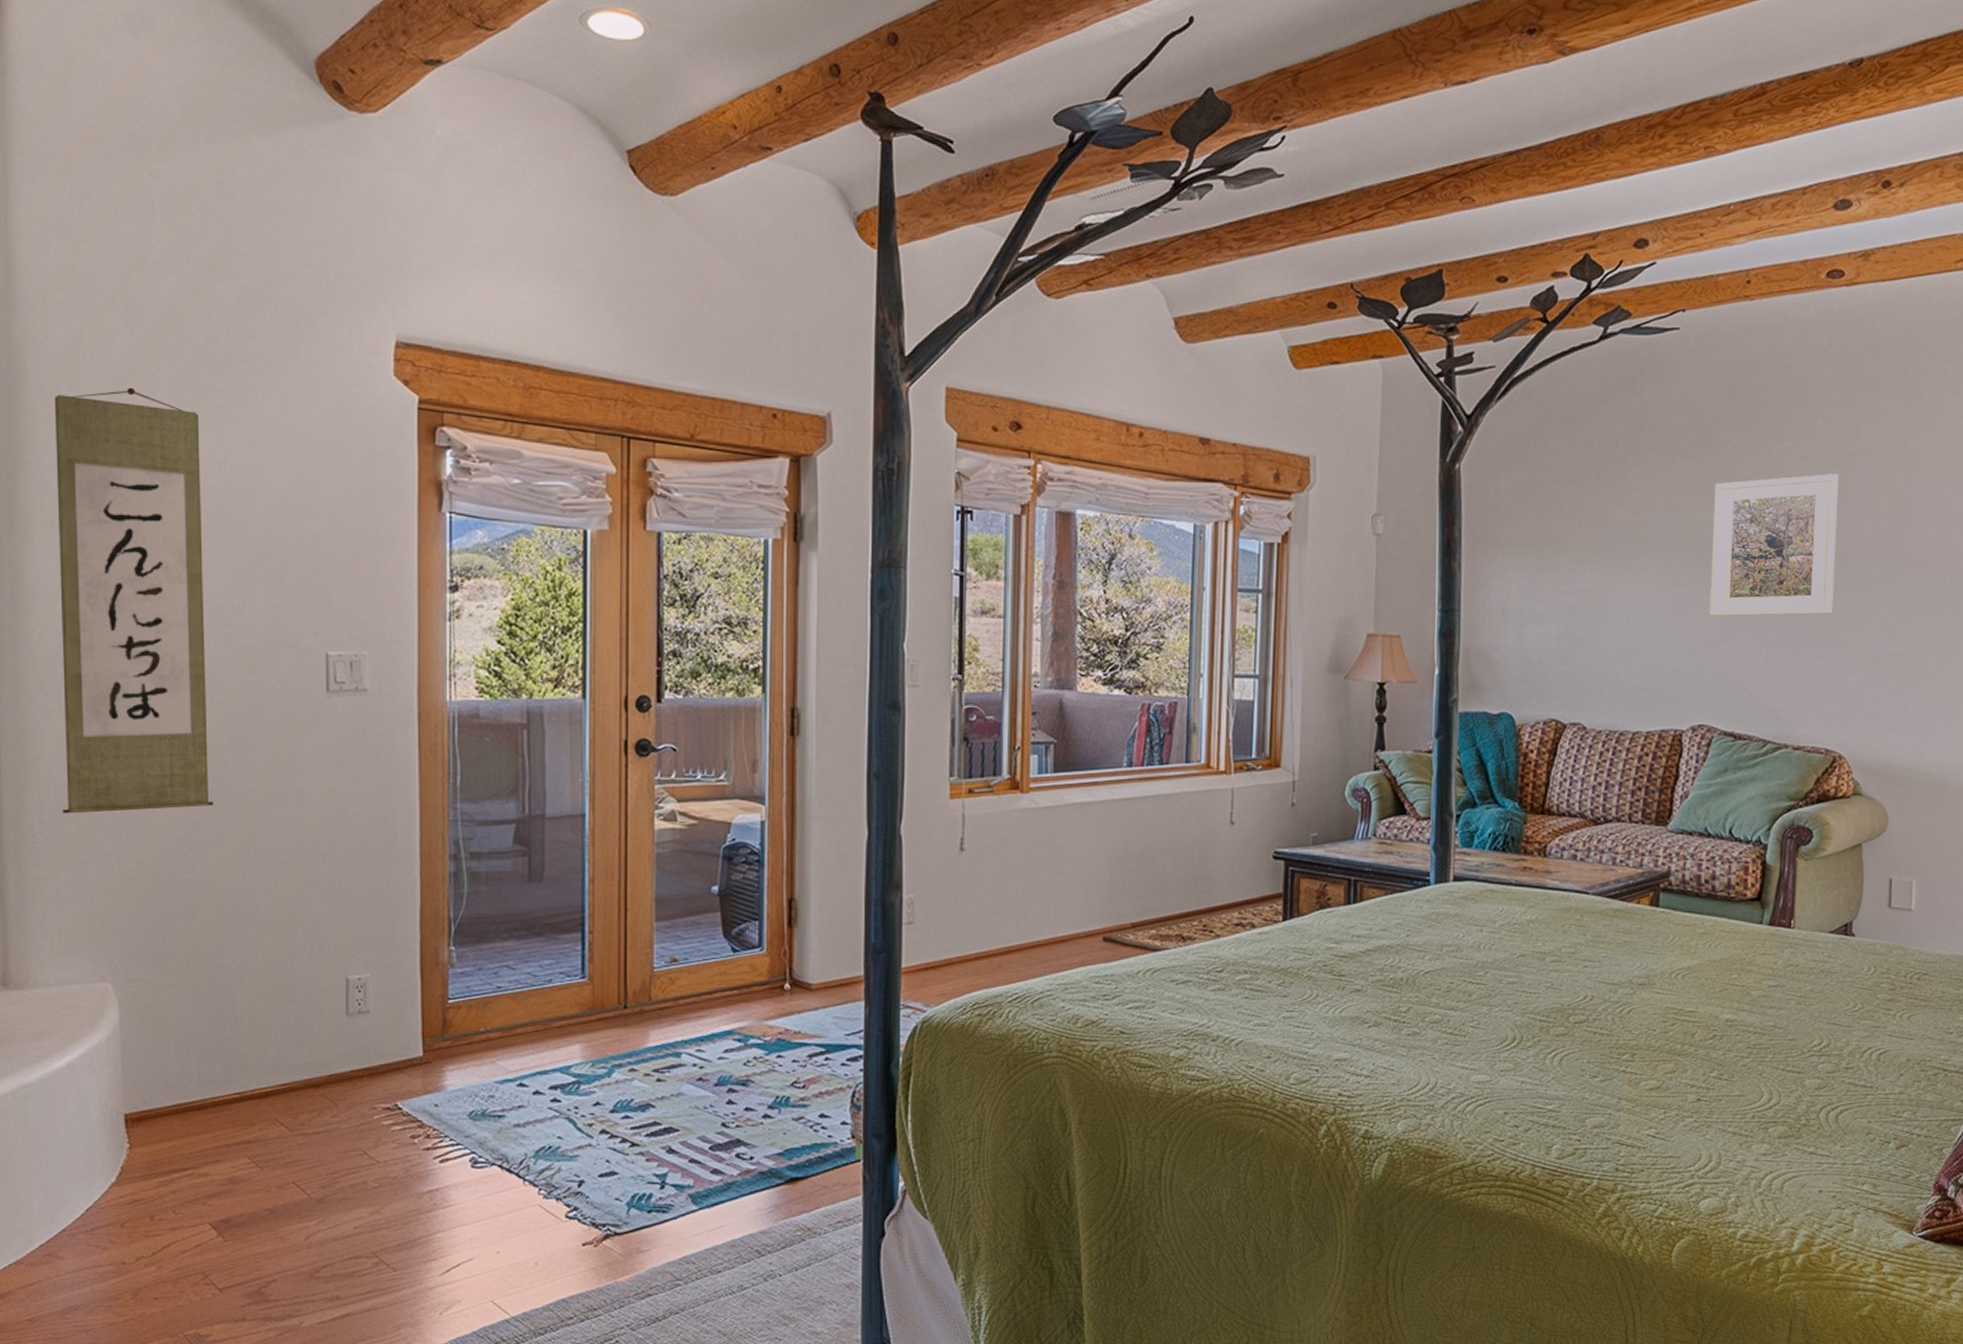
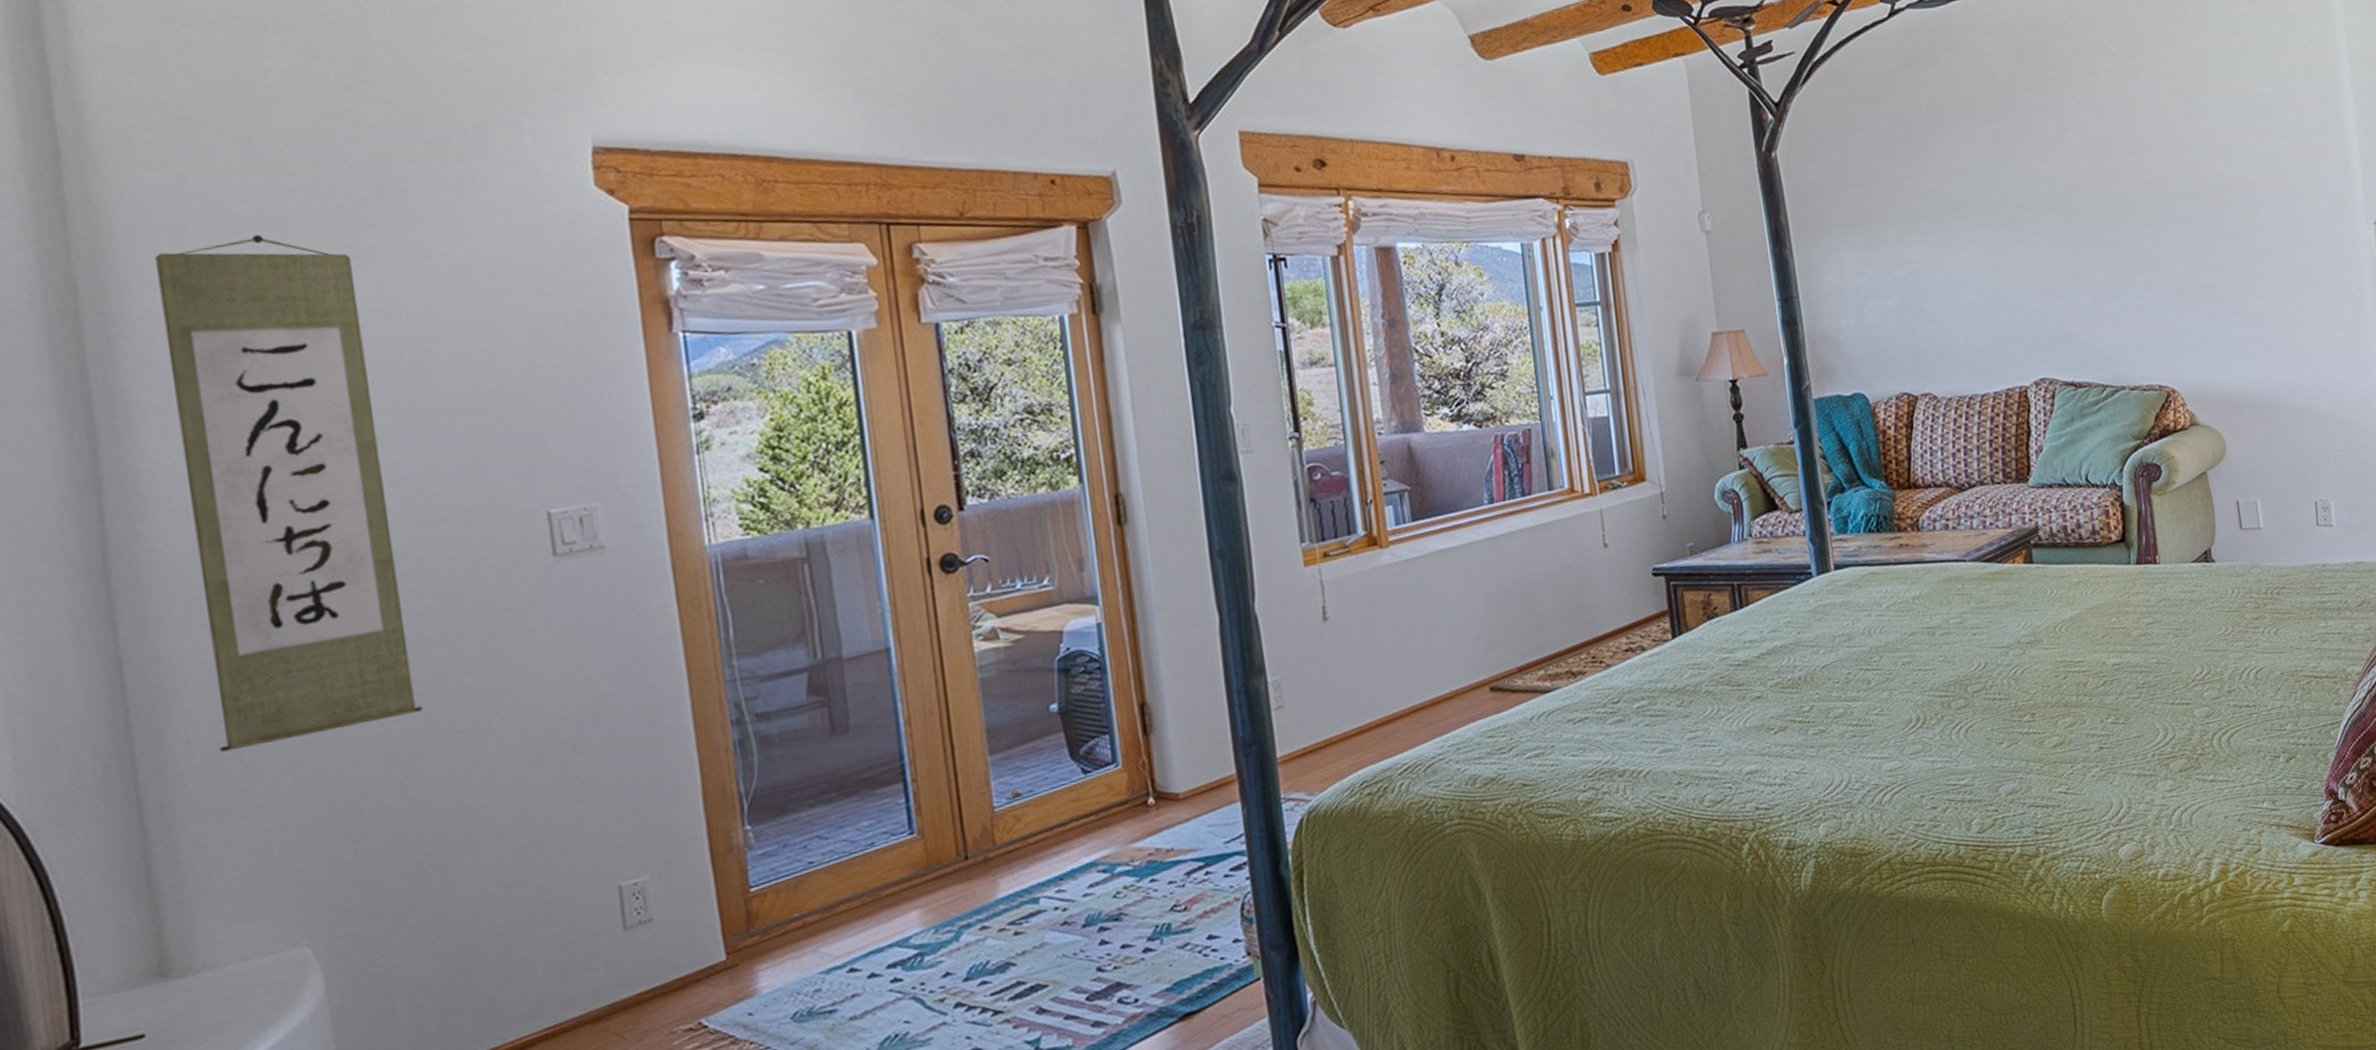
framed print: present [1709,474,1839,617] -> none [2017,122,2144,272]

